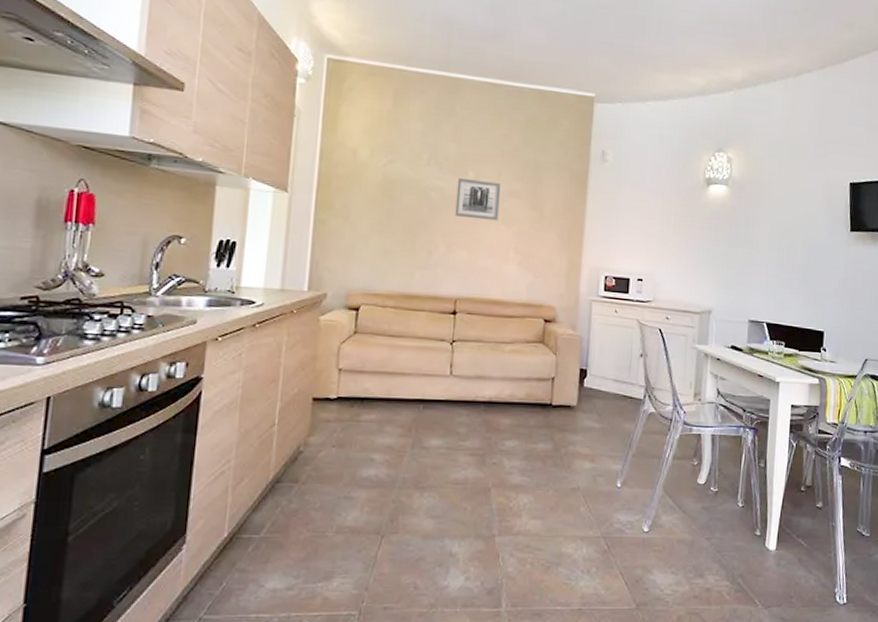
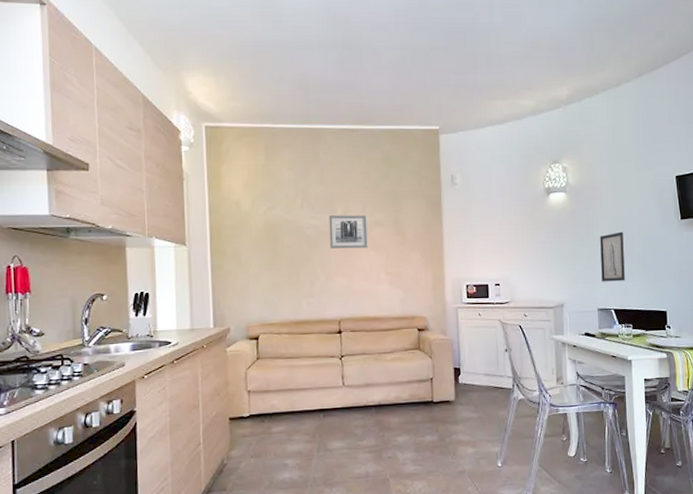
wall art: none [756,237,786,293] -> present [600,231,625,282]

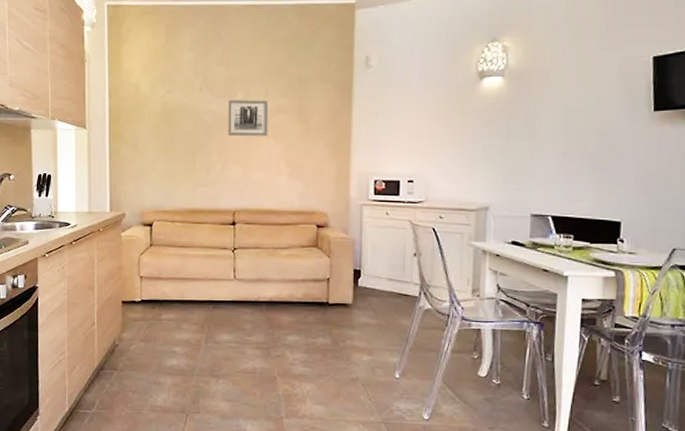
wall art: present [600,231,625,282] -> none [539,124,573,184]

